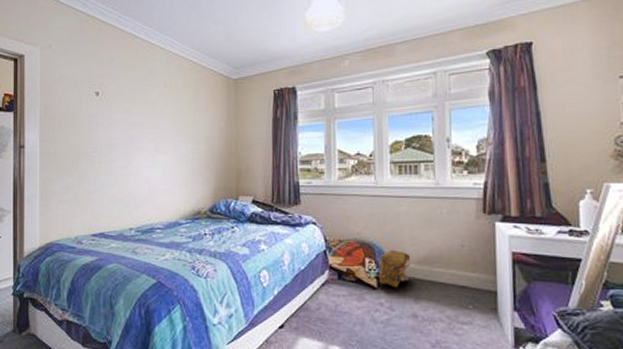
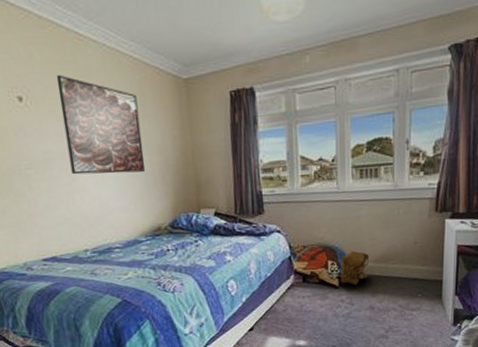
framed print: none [128,74,193,159] -> present [56,74,146,175]

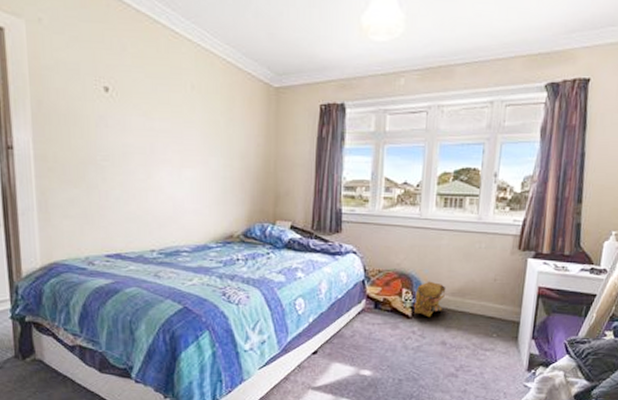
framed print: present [56,74,146,175] -> none [146,69,225,176]

